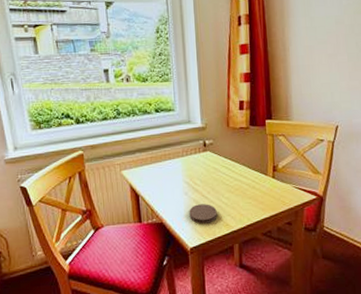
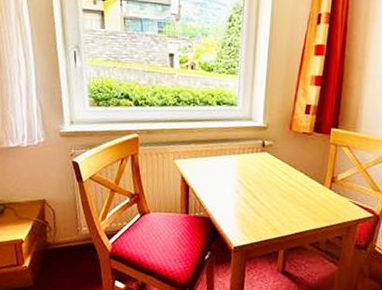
coaster: present [189,204,217,224] -> none [237,204,267,225]

